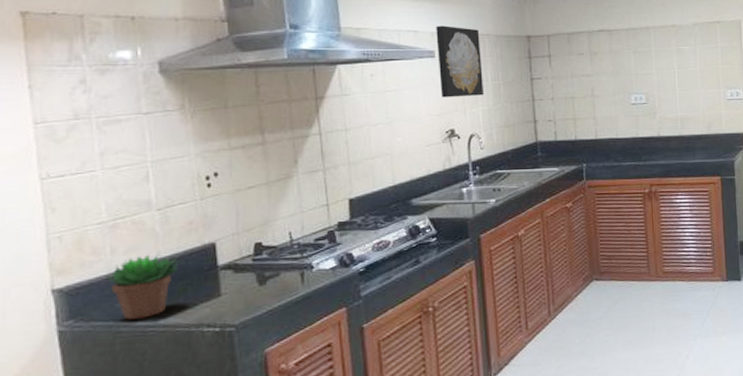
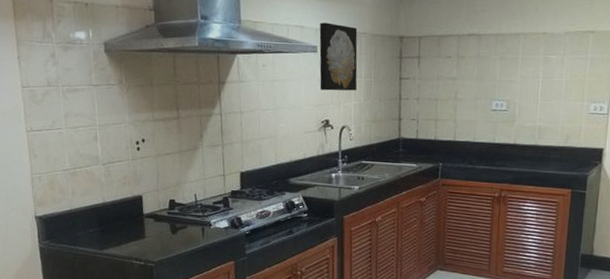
succulent plant: present [105,255,179,320] -> none [69,199,117,247]

